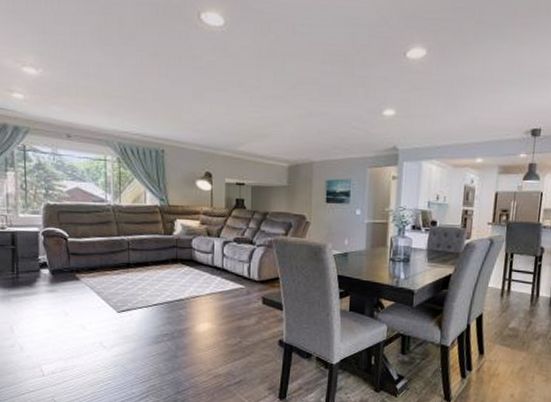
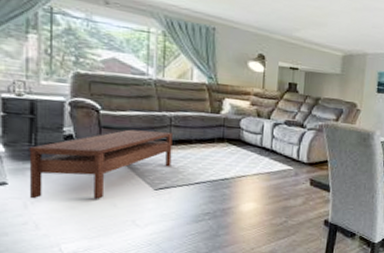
coffee table: none [12,255,131,324] -> present [29,129,173,199]

